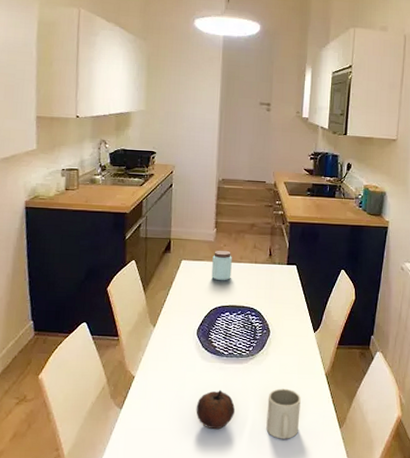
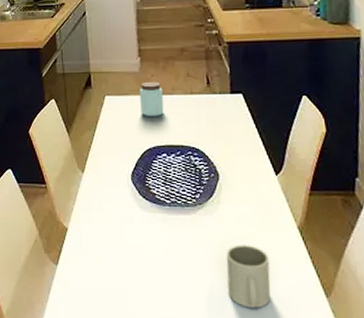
fruit: present [196,389,236,430] -> none [140,244,188,293]

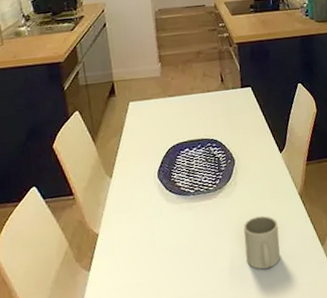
peanut butter: present [139,81,164,117] -> none [161,83,185,117]

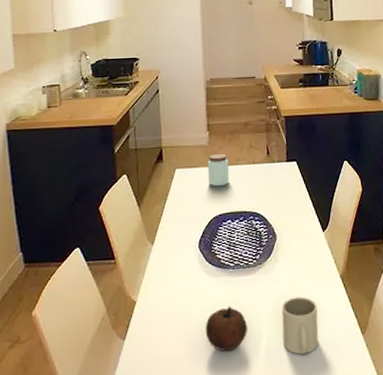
peanut butter: none [161,83,185,117] -> present [208,153,229,187]
fruit: none [169,230,212,273] -> present [205,305,248,352]

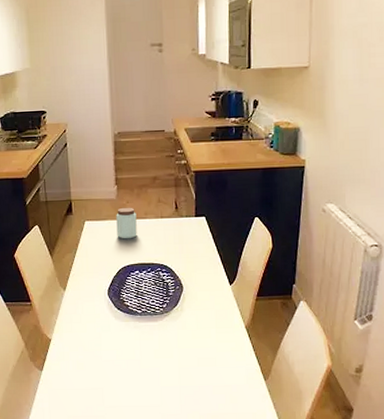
fruit: present [205,305,248,352] -> none [114,347,155,387]
mug: present [281,296,319,355] -> none [186,343,222,394]

